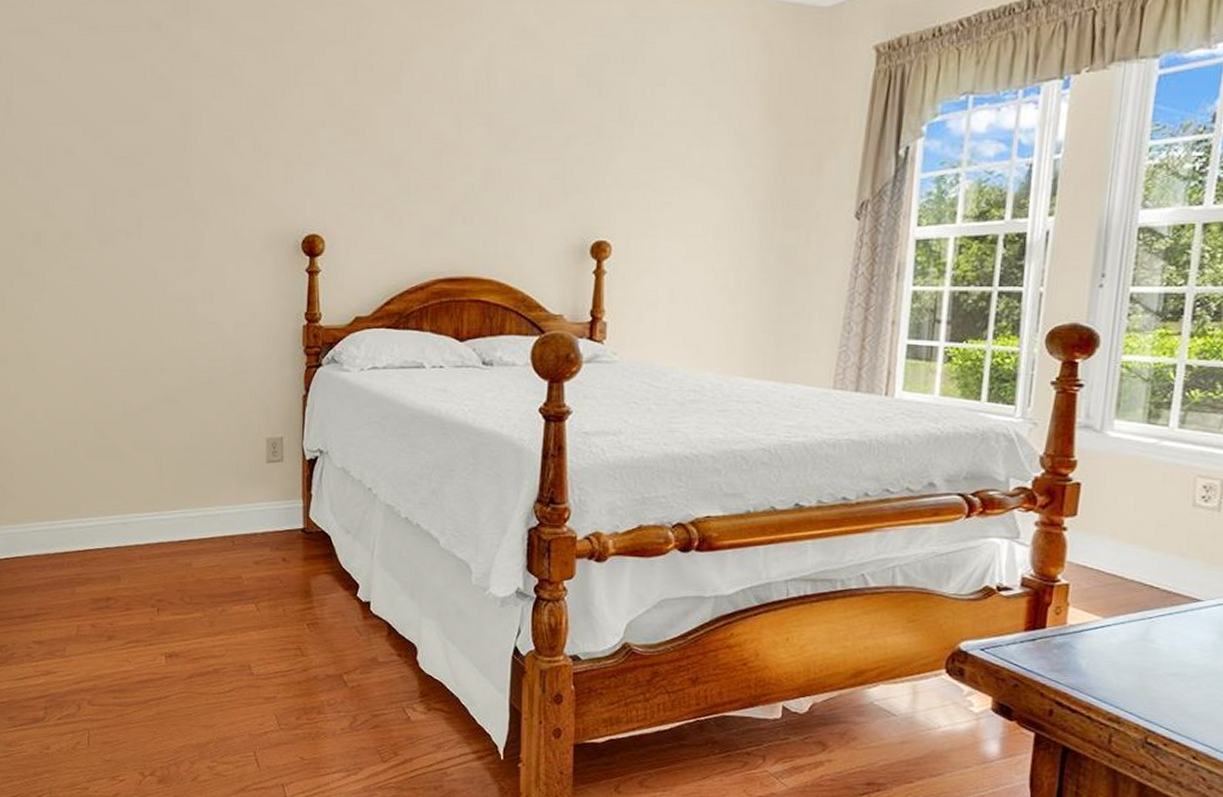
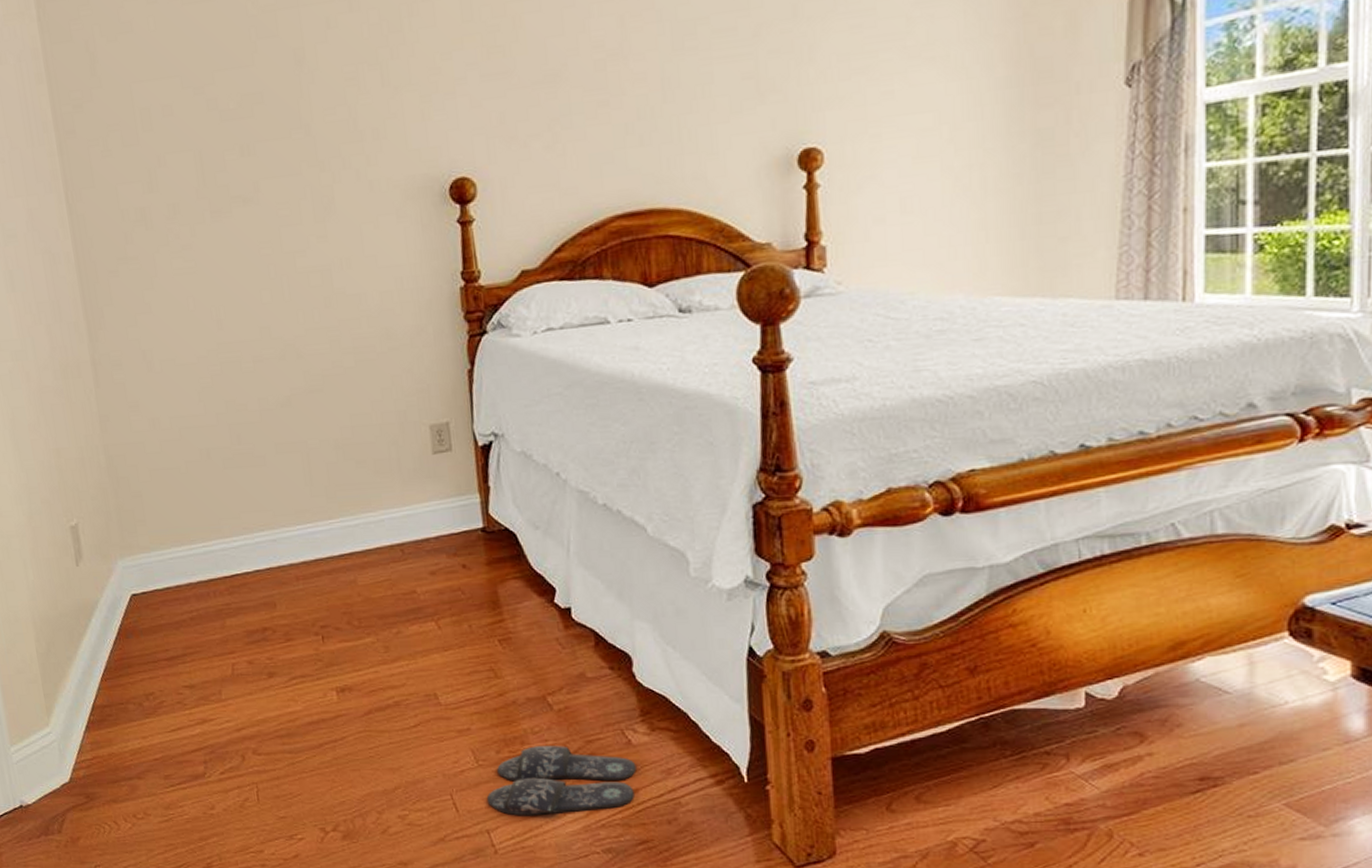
slippers: none [285,716,412,775] -> present [487,746,636,816]

